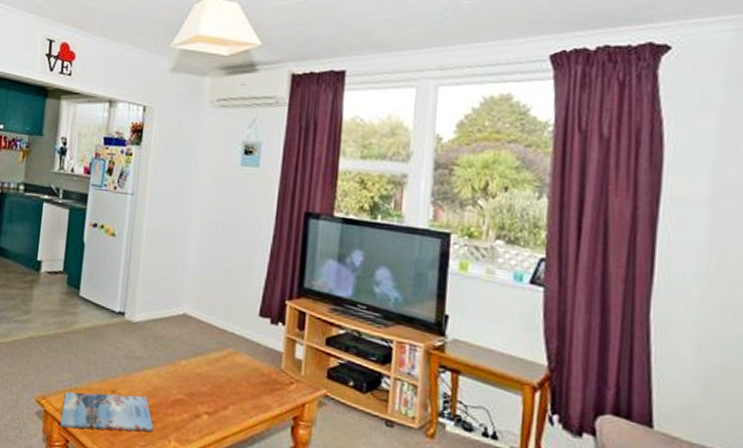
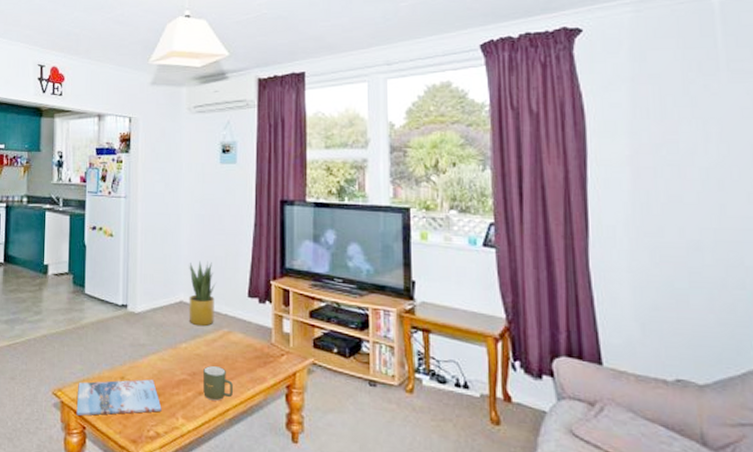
planter: none [191,271,225,344] -> present [188,260,216,327]
mug: none [200,387,234,426] -> present [203,365,233,401]

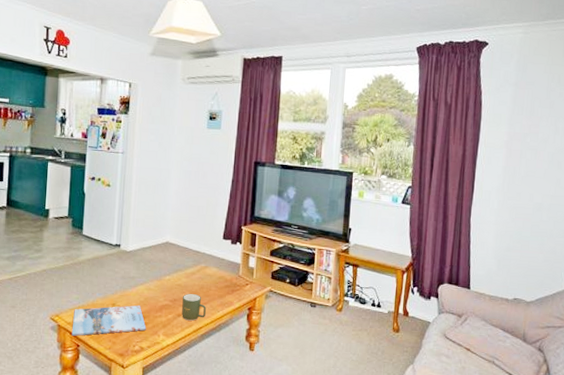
planter: present [188,260,216,327] -> none [173,209,197,263]

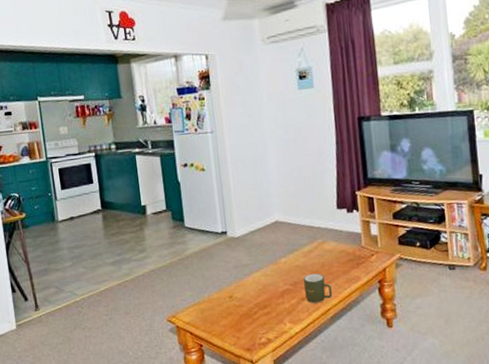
magazine: present [71,305,146,337] -> none [190,294,270,337]

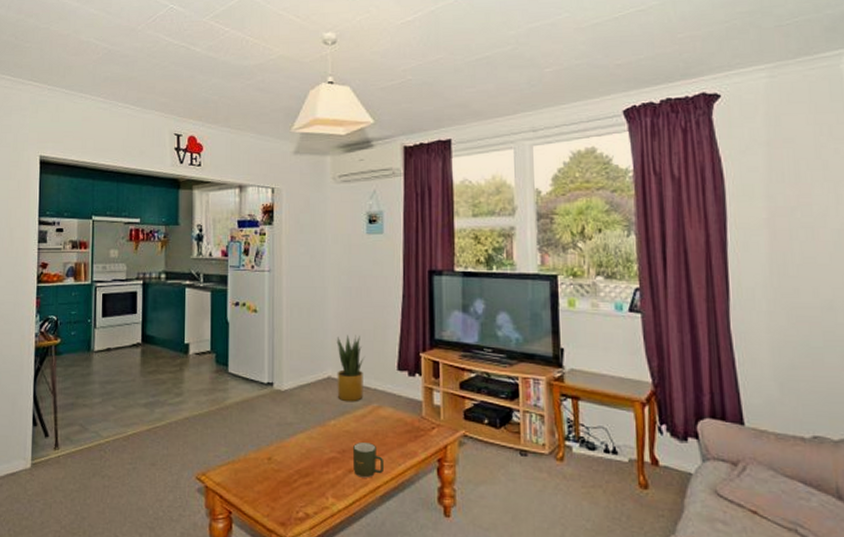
planter: none [280,181,309,241] -> present [336,334,364,402]

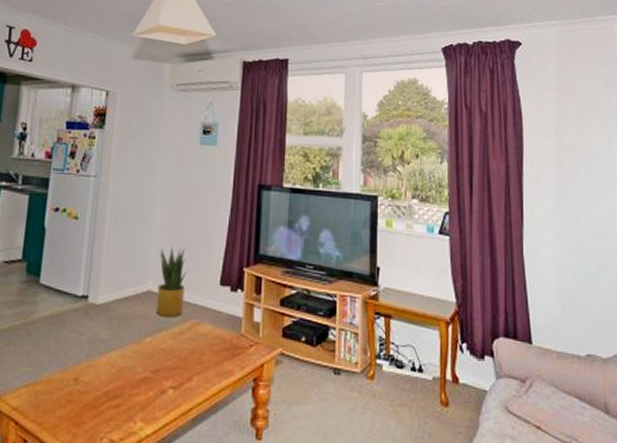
mug: present [353,441,383,478] -> none [166,360,198,399]

